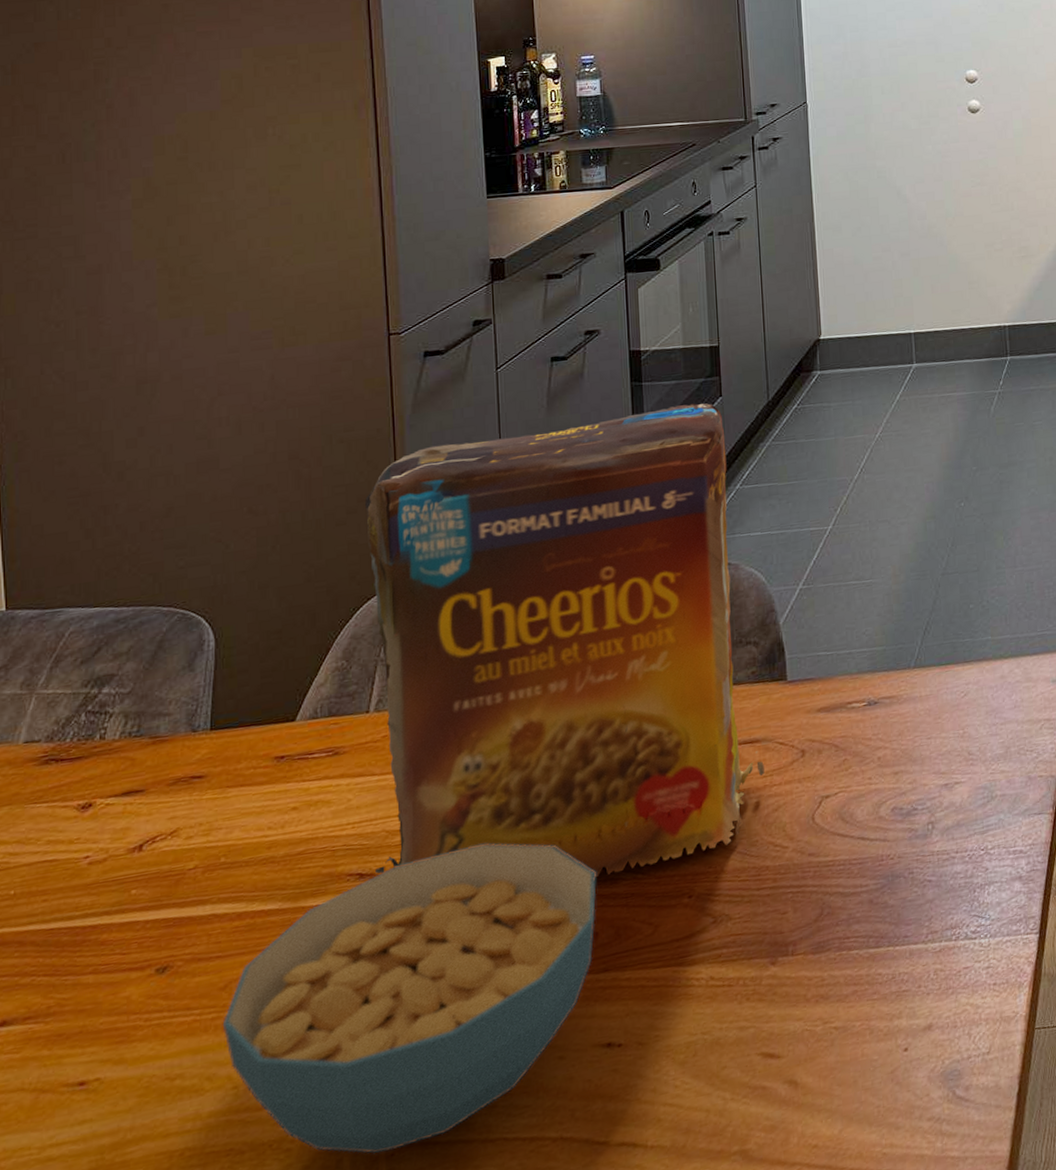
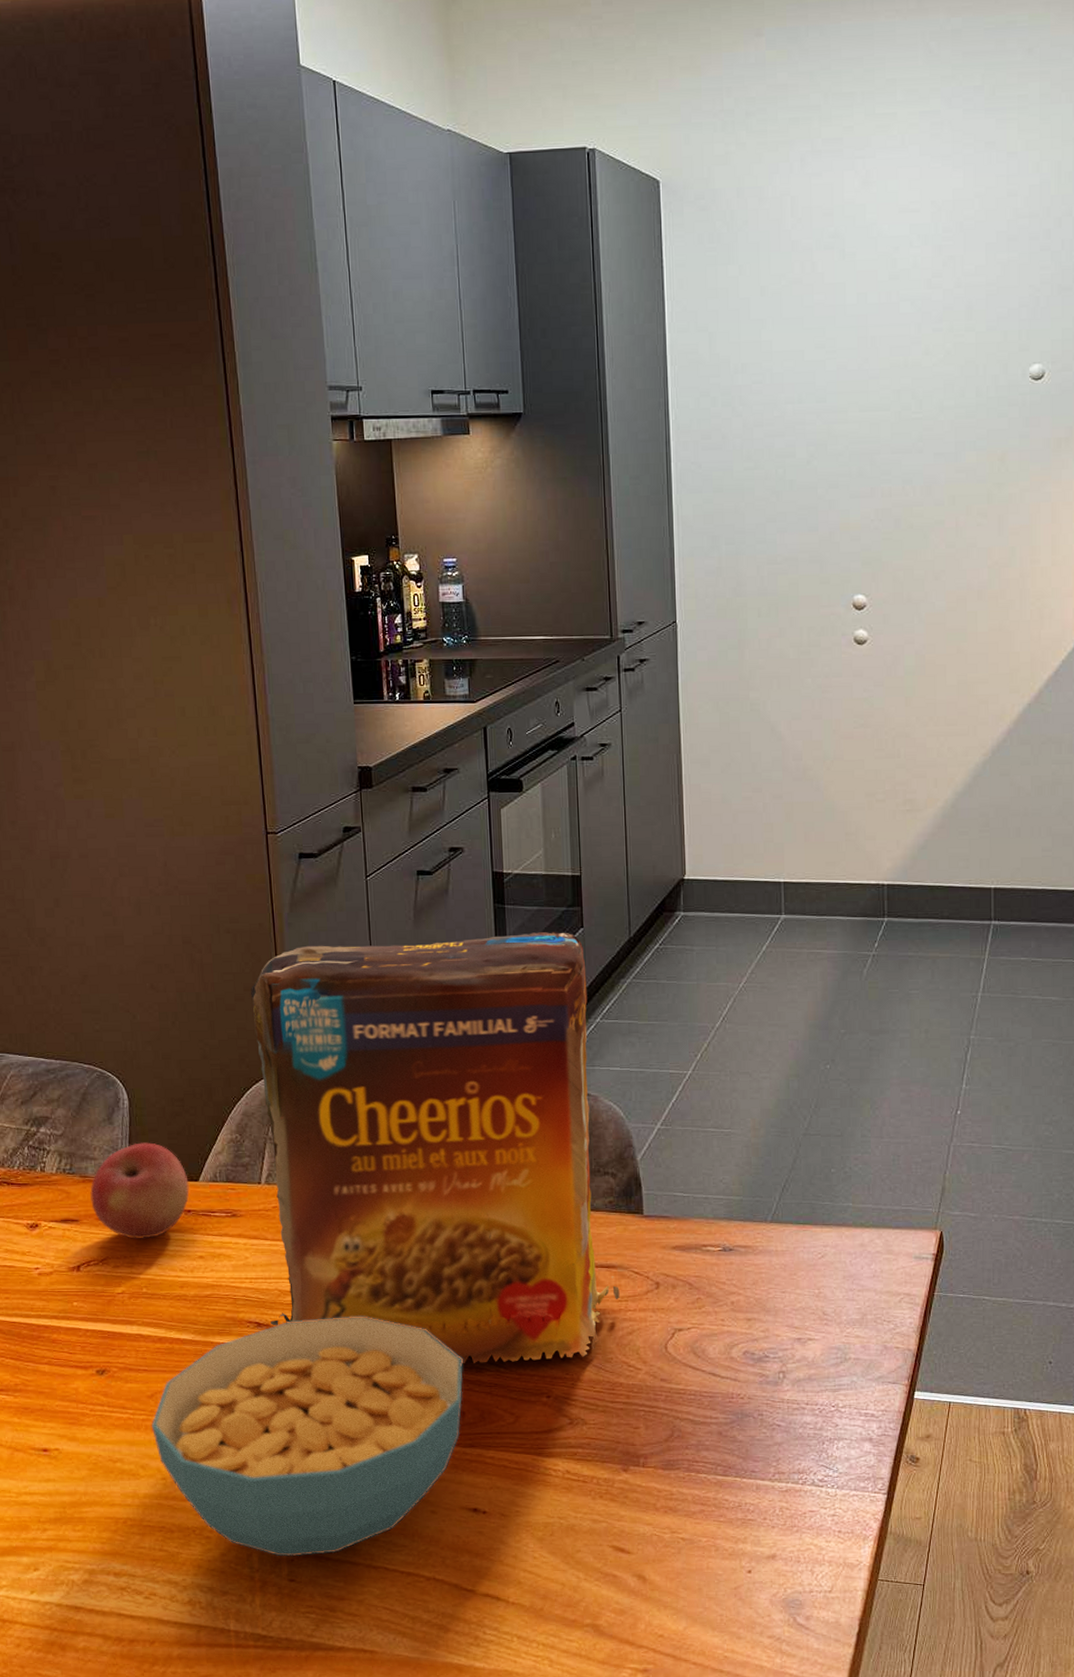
apple: none [161,685,284,802] -> present [90,1142,189,1240]

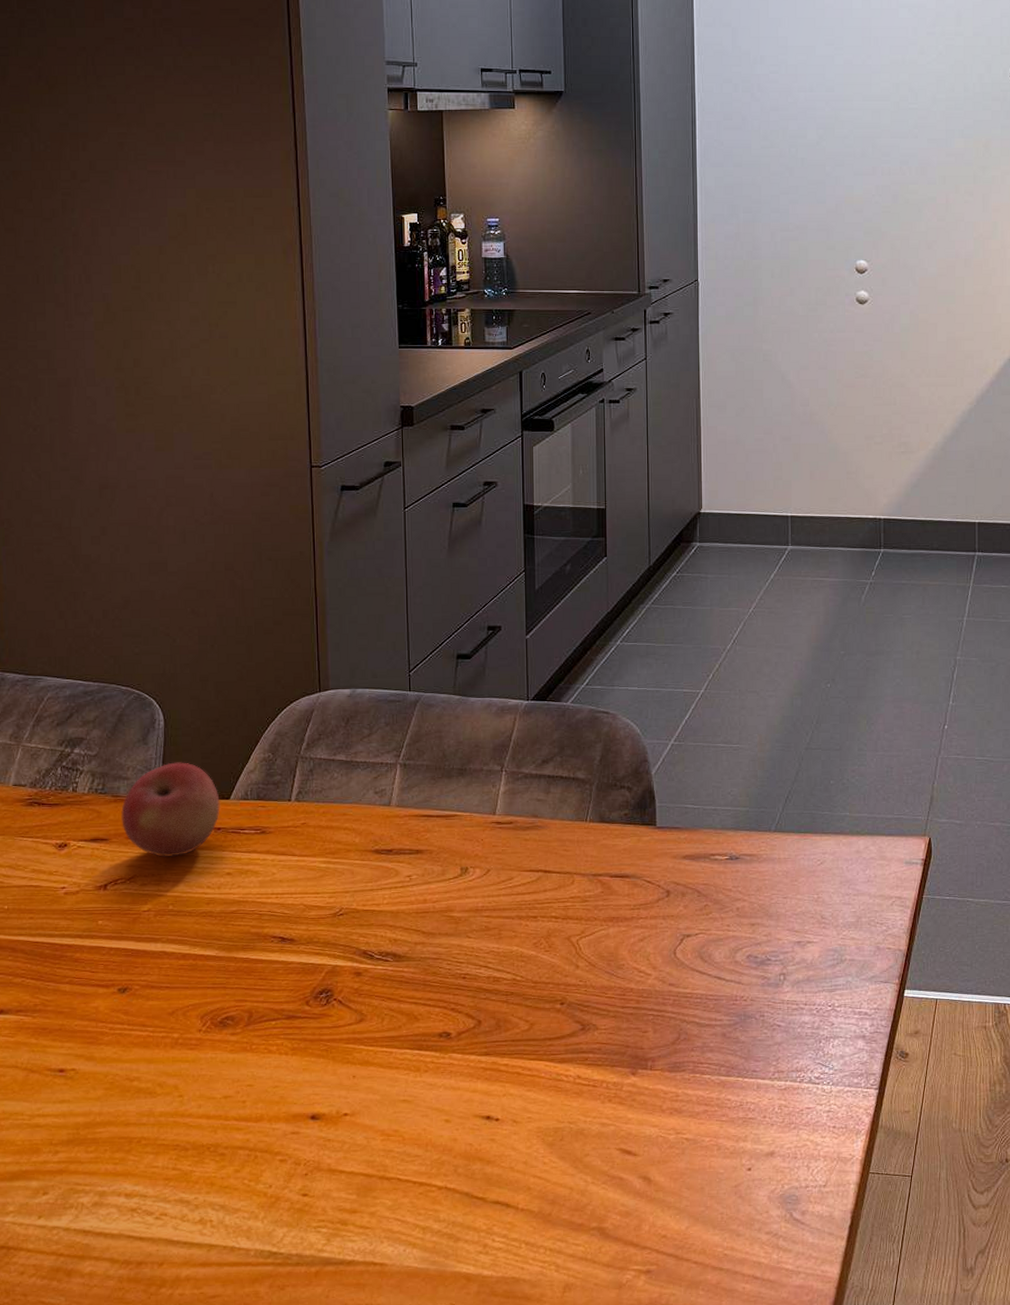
cereal bowl: present [151,1316,463,1557] -> none [170,928,481,1171]
cereal box: present [250,931,620,1364] -> none [288,560,632,974]

